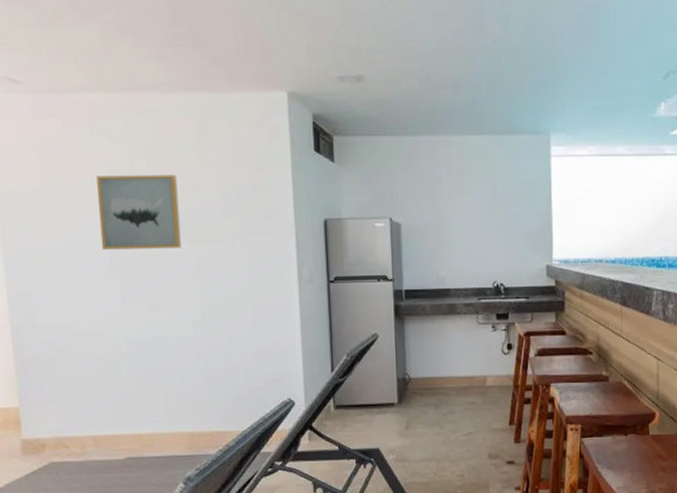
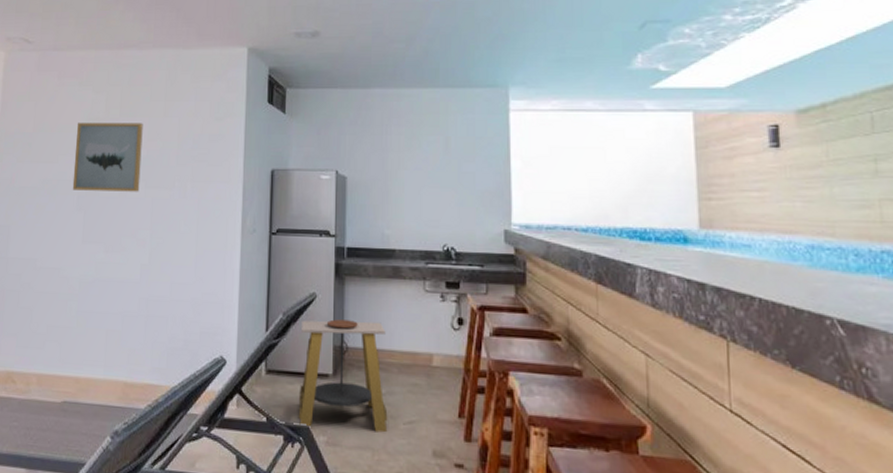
side table: none [366,354,449,449] -> present [298,319,388,433]

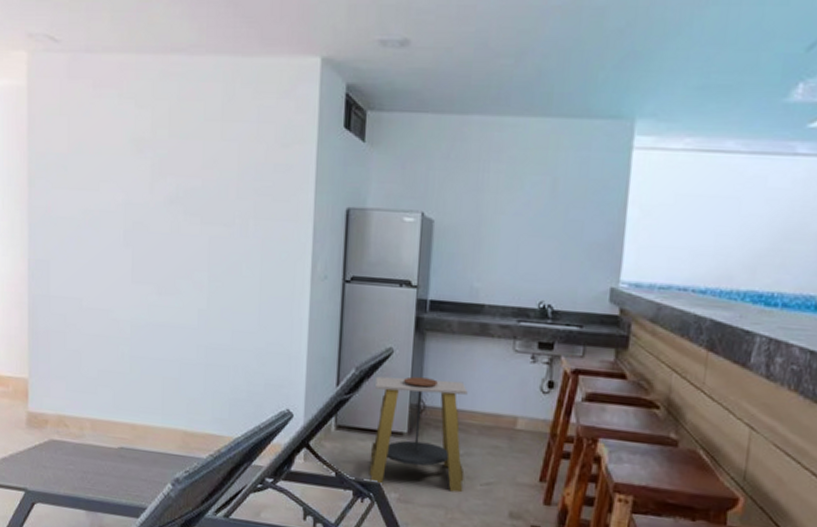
wall art: present [72,122,143,192] -> none [117,143,197,228]

